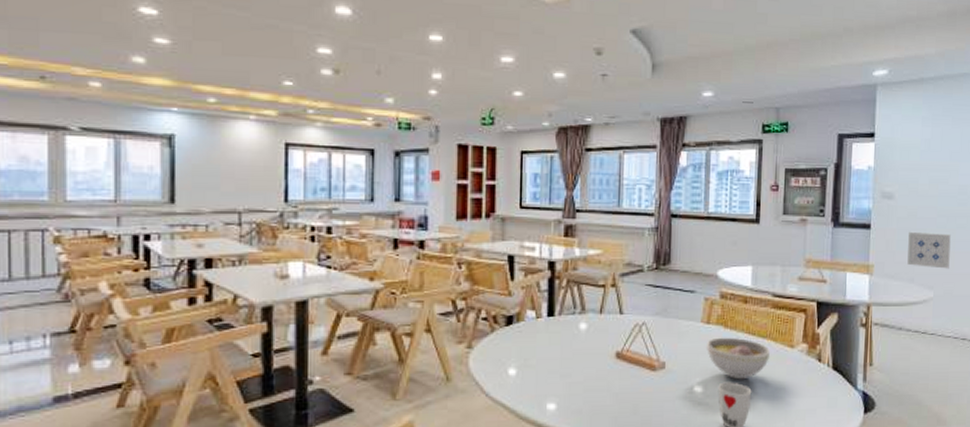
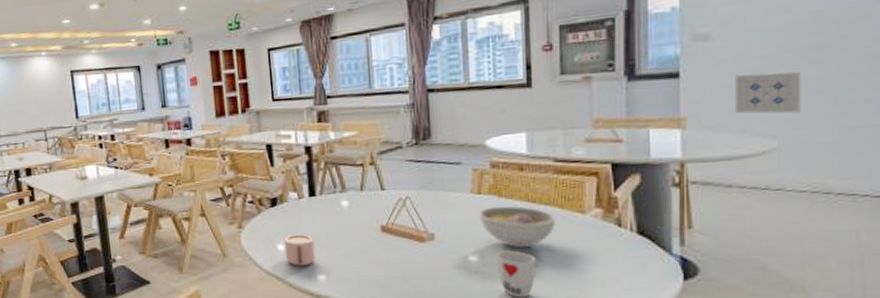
mug: none [515,358,548,394] -> present [284,234,316,266]

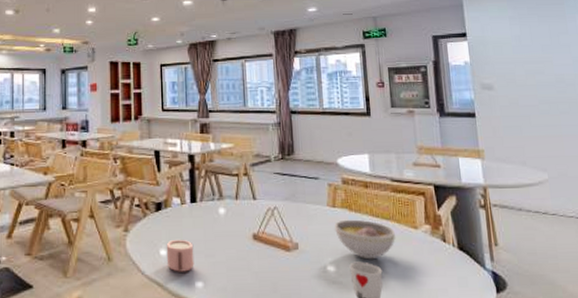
wall art: present [736,71,801,114] -> none [513,118,560,152]

